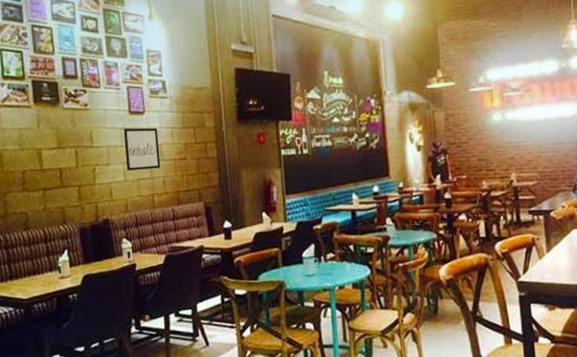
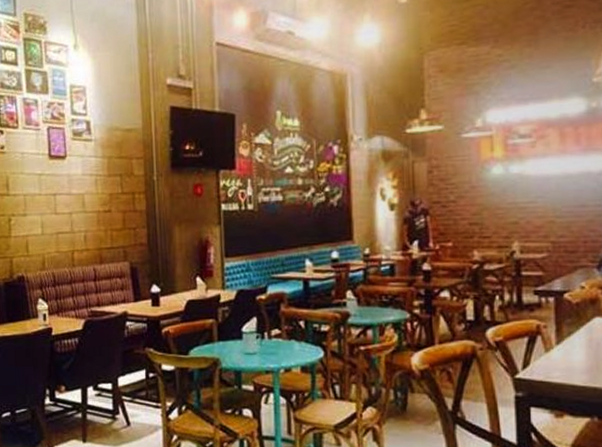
wall art: present [123,127,161,171] -> none [42,174,82,223]

